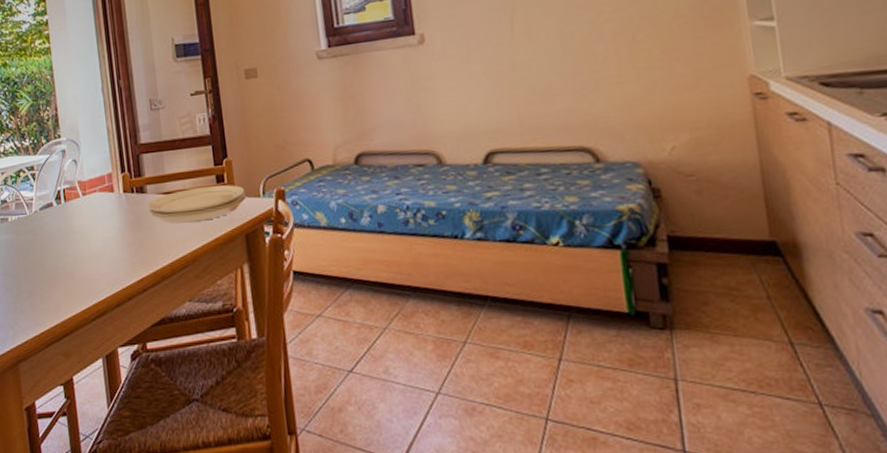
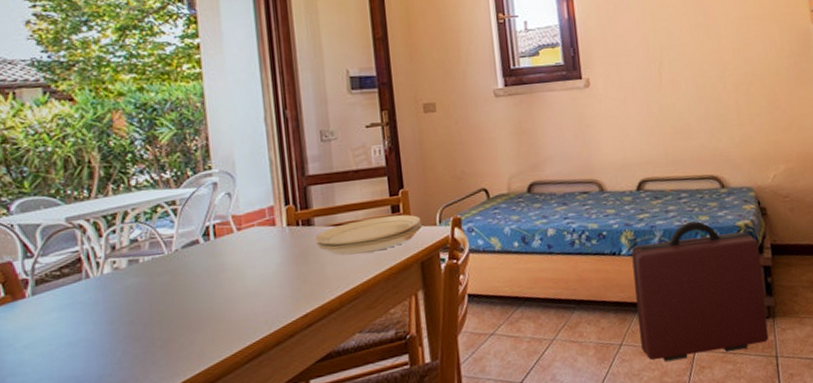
briefcase: none [476,203,664,368] -> present [631,221,769,362]

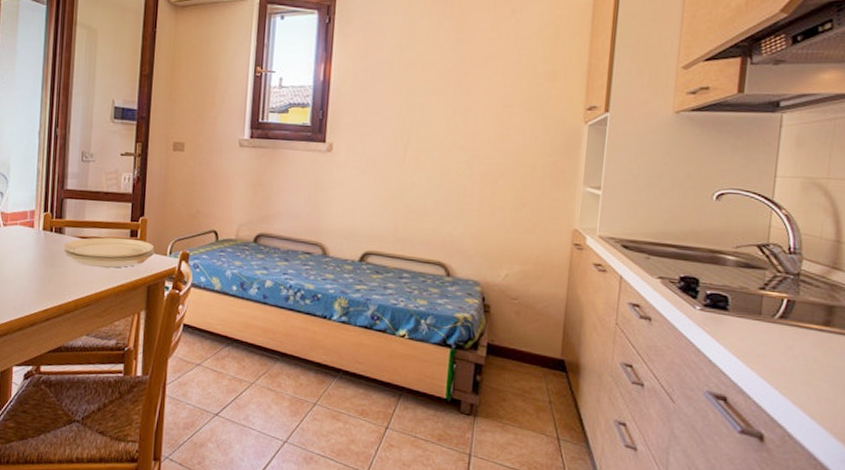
briefcase: present [631,221,769,362] -> none [334,303,474,439]

